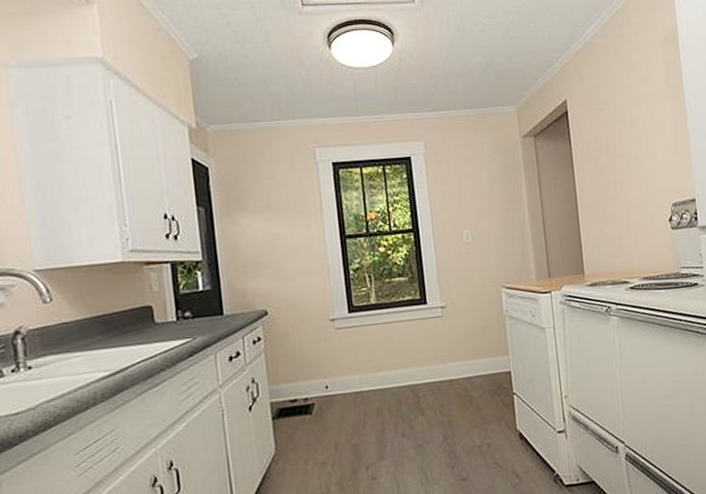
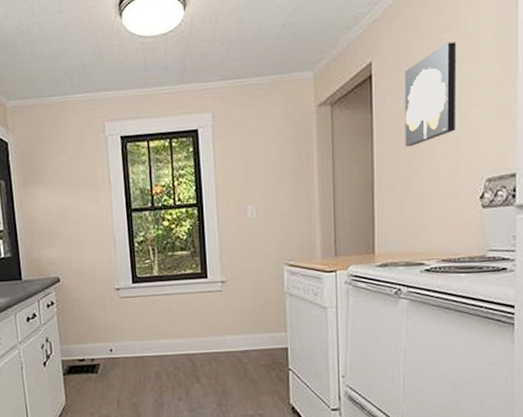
wall art: none [595,85,642,175] -> present [404,41,457,146]

